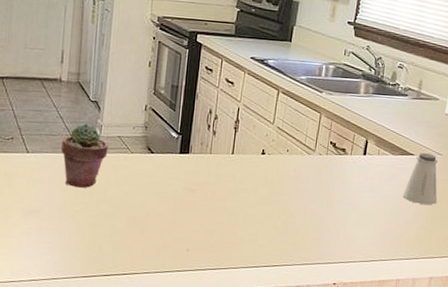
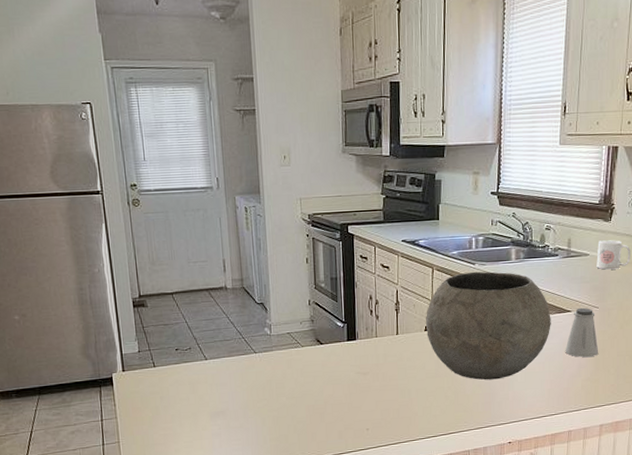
potted succulent: present [61,123,109,188] -> none [236,325,280,386]
bowl: none [263,99,393,216] -> present [426,271,551,380]

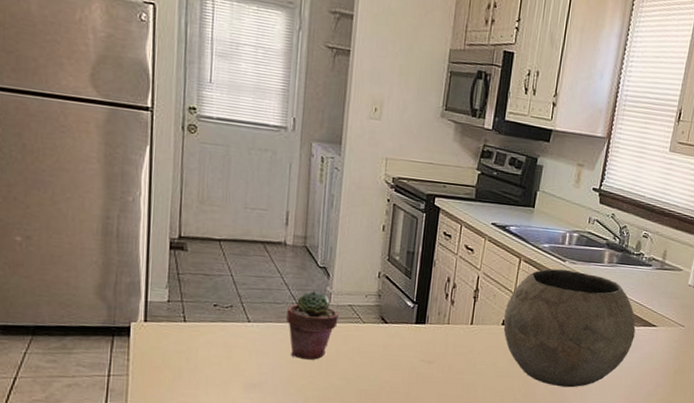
potted succulent: none [236,325,280,386] -> present [286,291,339,360]
saltshaker: present [565,307,599,358] -> none [644,323,680,377]

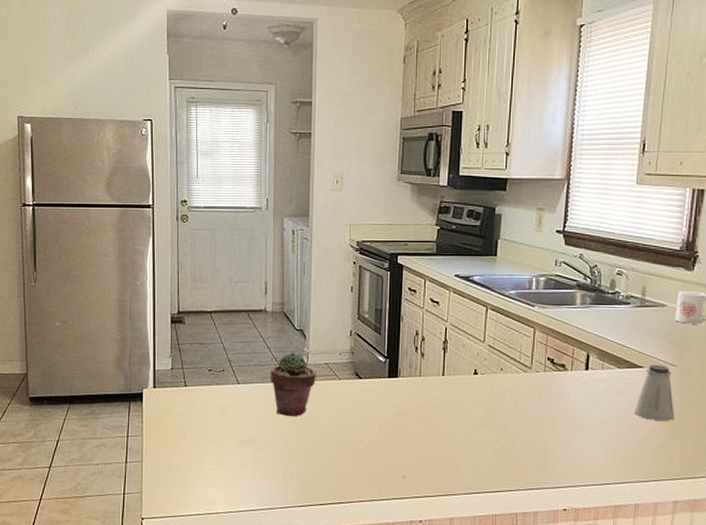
bowl: present [503,268,636,388] -> none [476,314,619,436]
saltshaker: none [644,323,680,377] -> present [634,364,675,422]

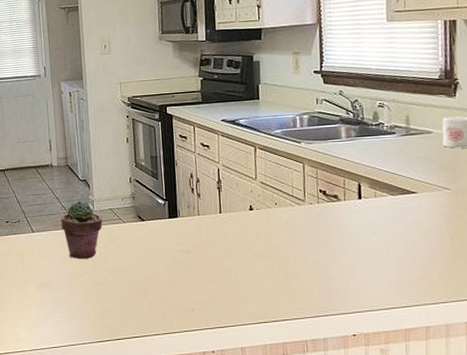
saltshaker: present [634,364,675,422] -> none [413,189,456,244]

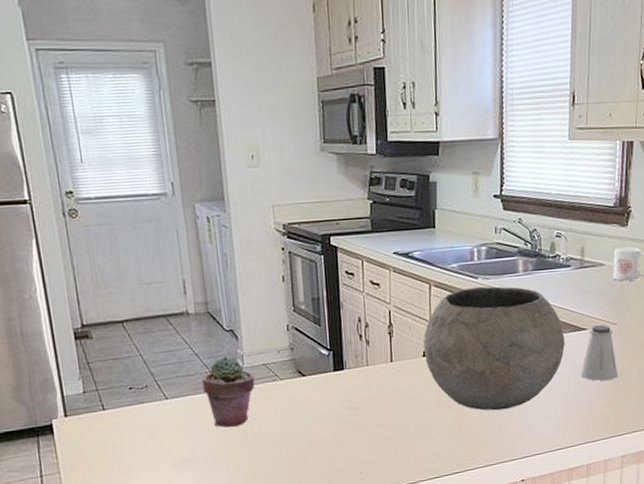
bowl: none [250,150,394,265] -> present [424,286,565,411]
saltshaker: none [413,189,456,244] -> present [581,324,618,381]

